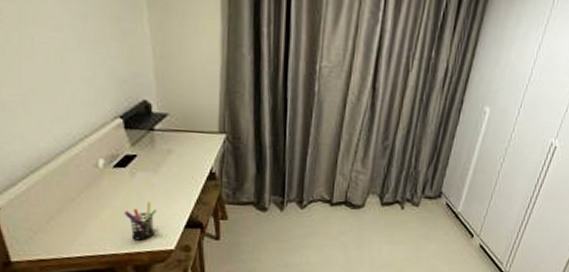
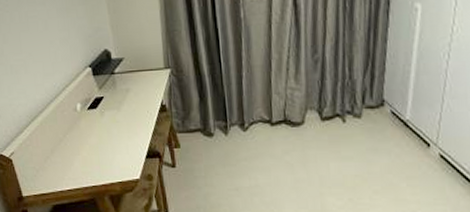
pen holder: present [124,201,157,241] -> none [98,136,123,172]

